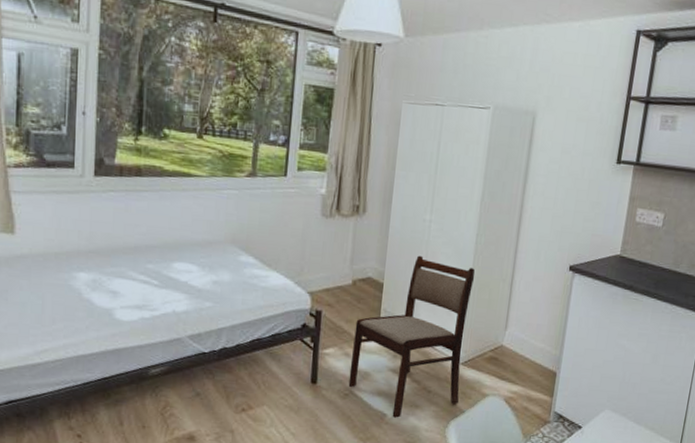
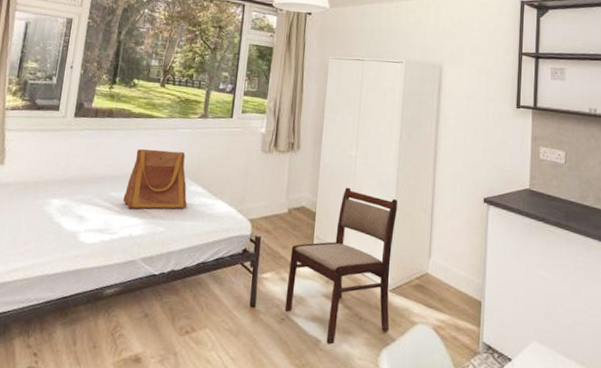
tote bag: none [162,214,237,283] -> present [123,149,187,210]

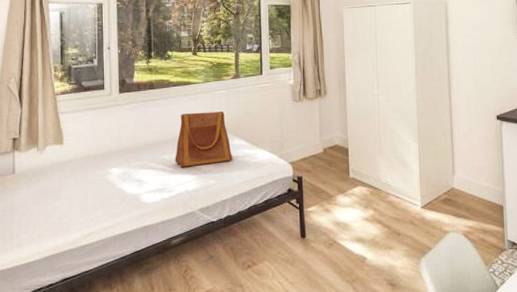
dining chair: present [284,187,398,345] -> none [330,122,426,260]

